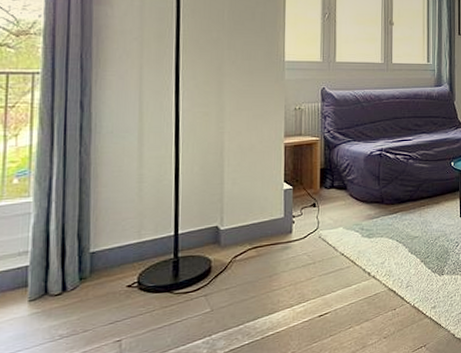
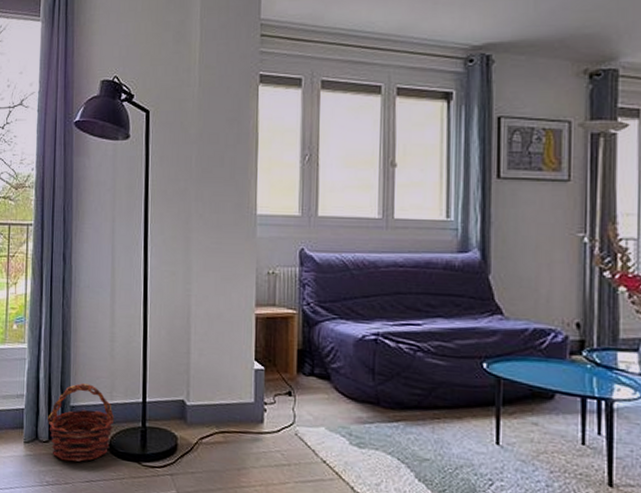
basket: none [61,227,143,309] -> present [48,383,115,463]

